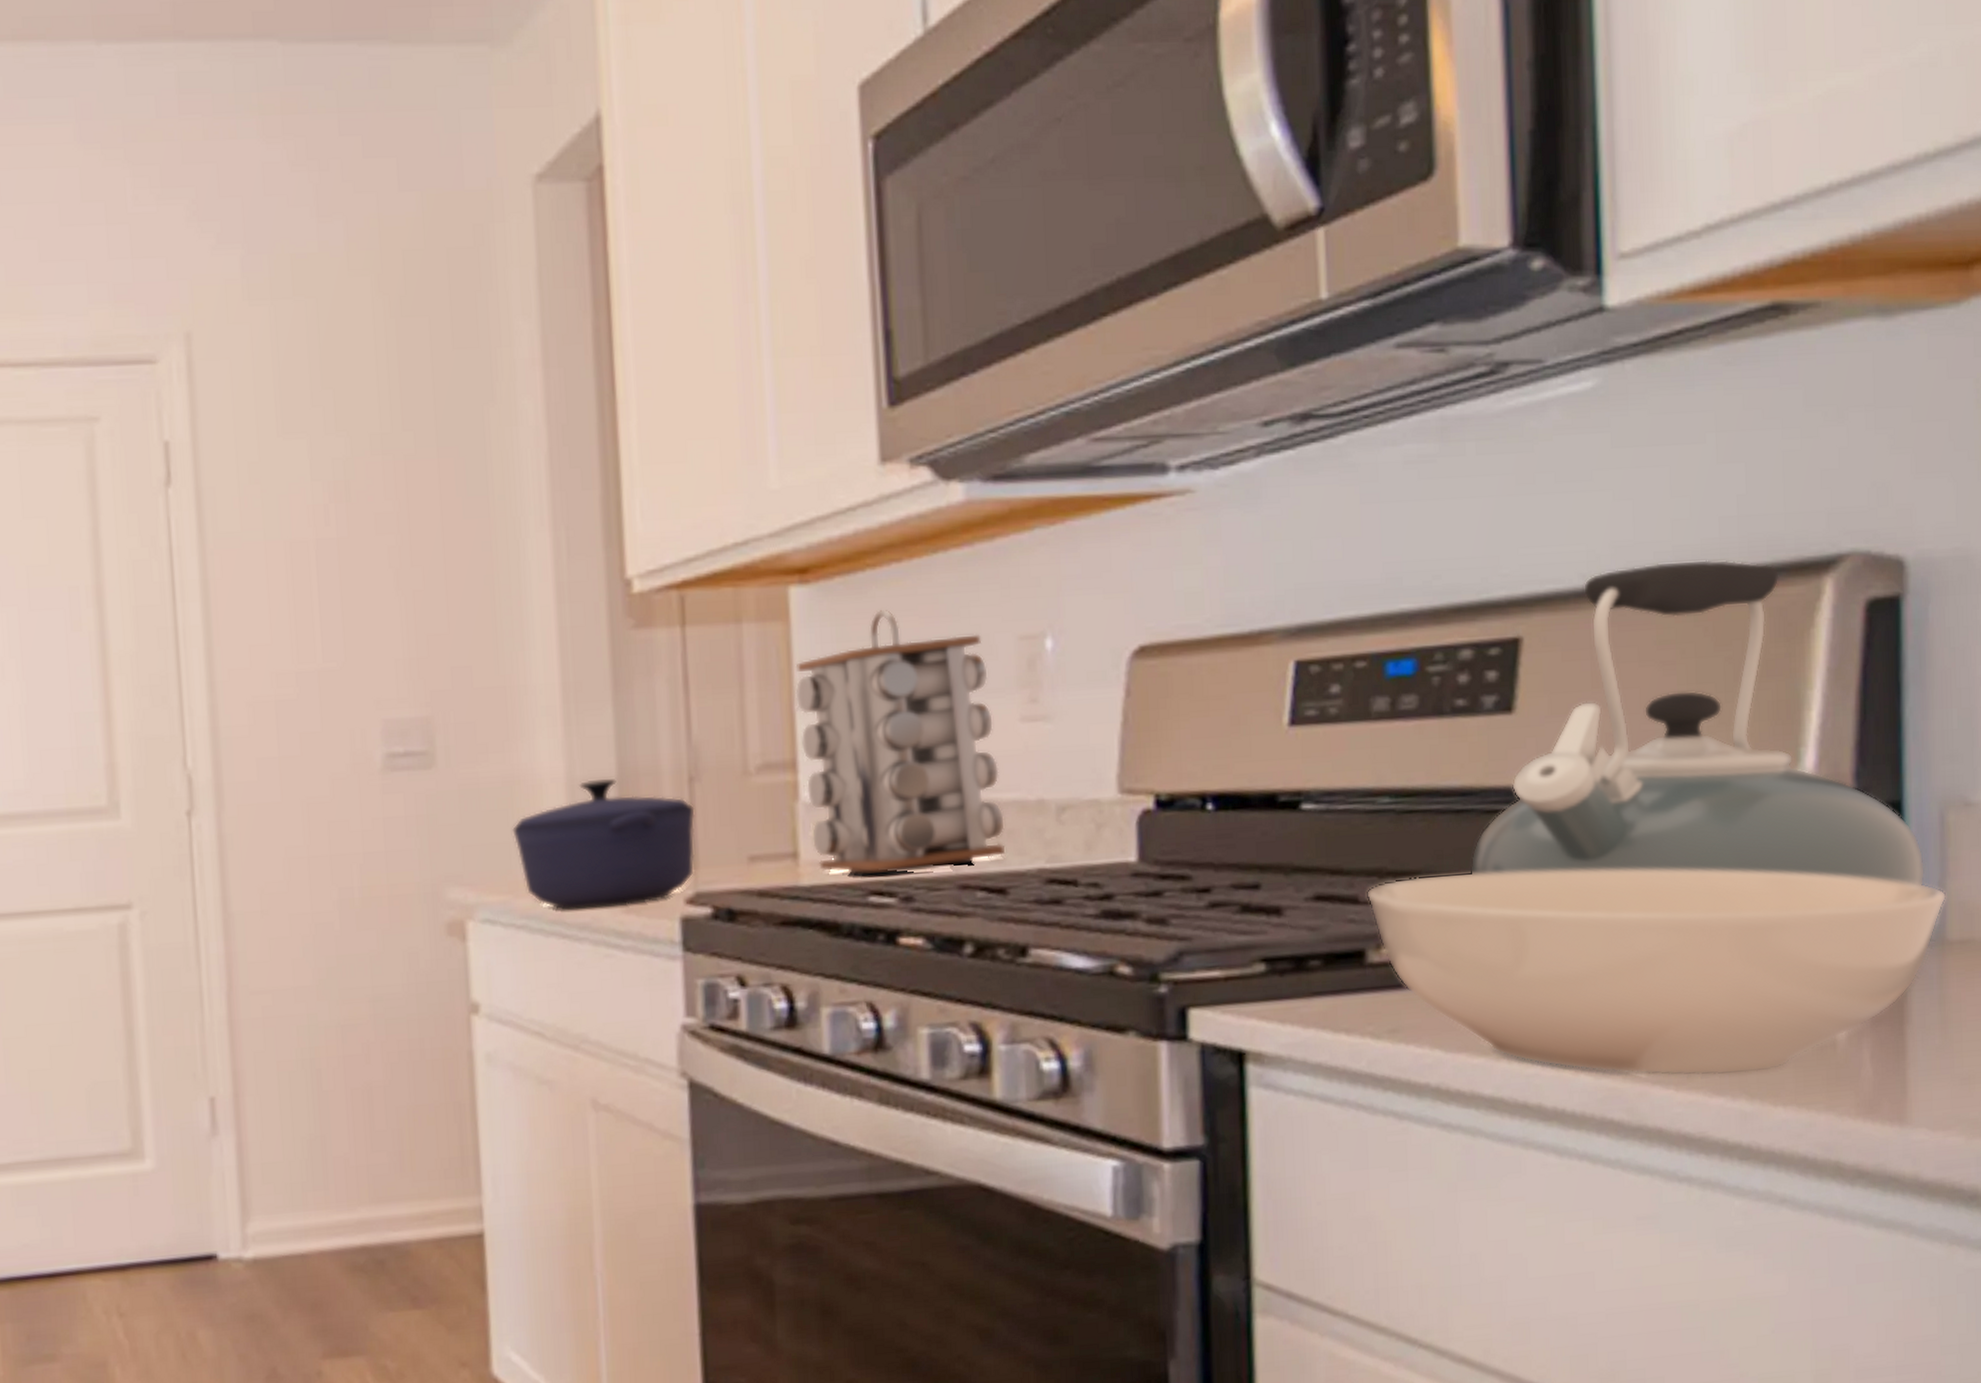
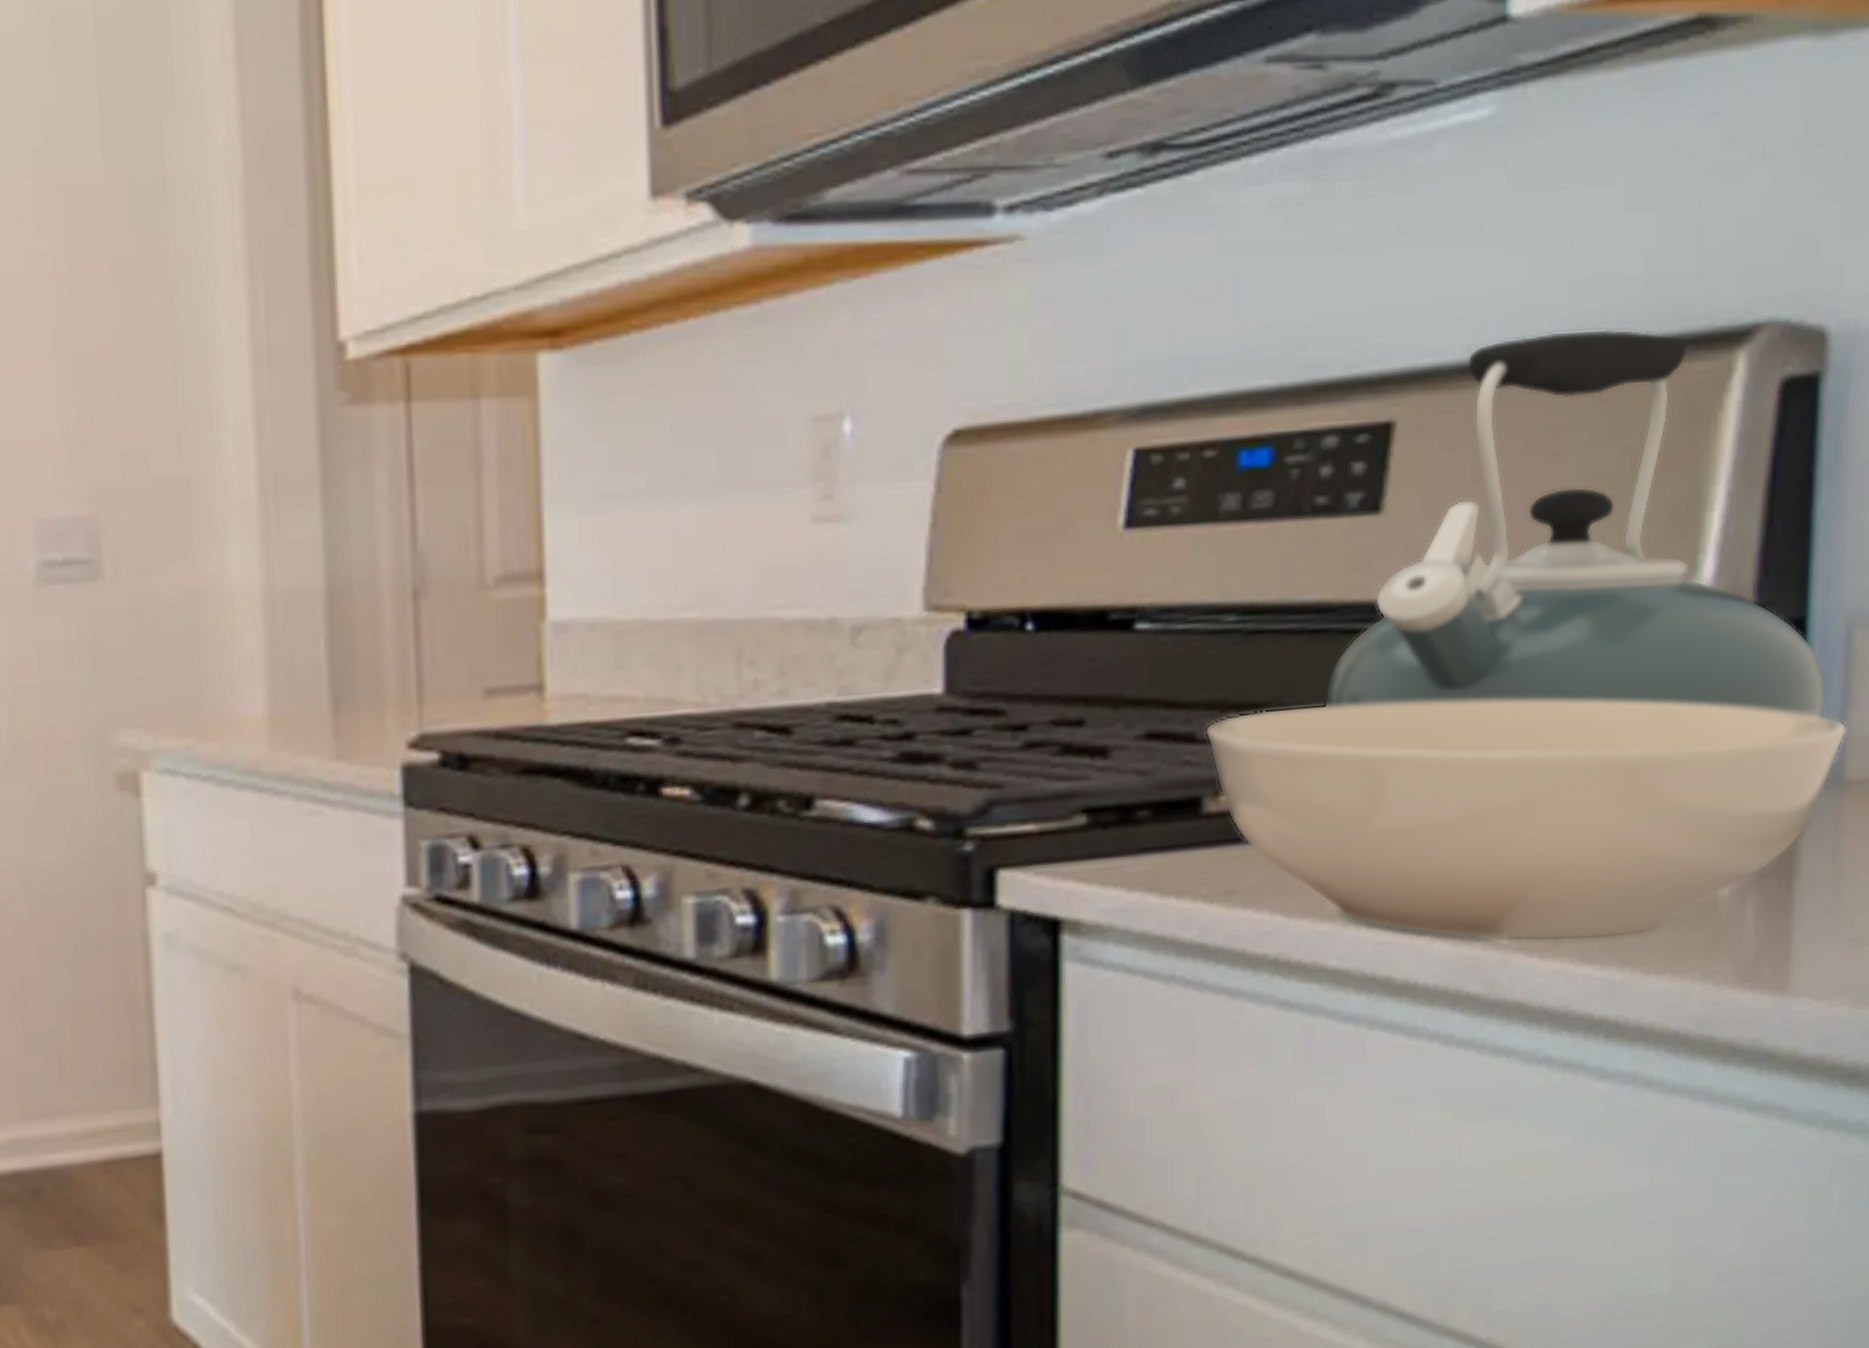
cooking pot: present [511,778,695,909] -> none [196,592,420,756]
spice rack: present [795,609,1005,876] -> none [543,381,789,712]

